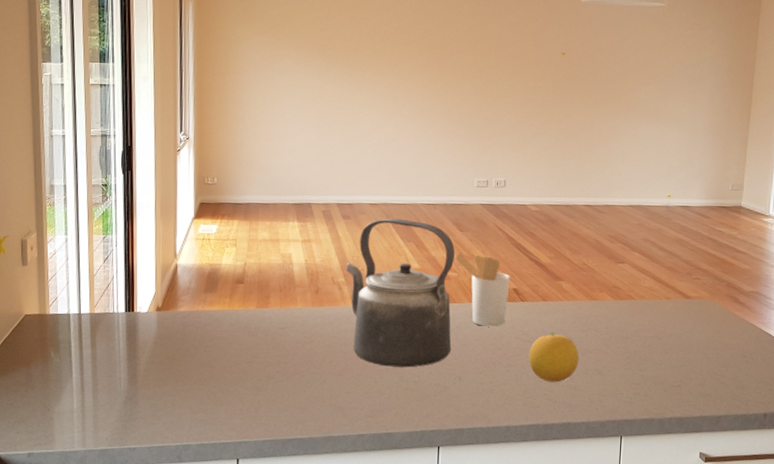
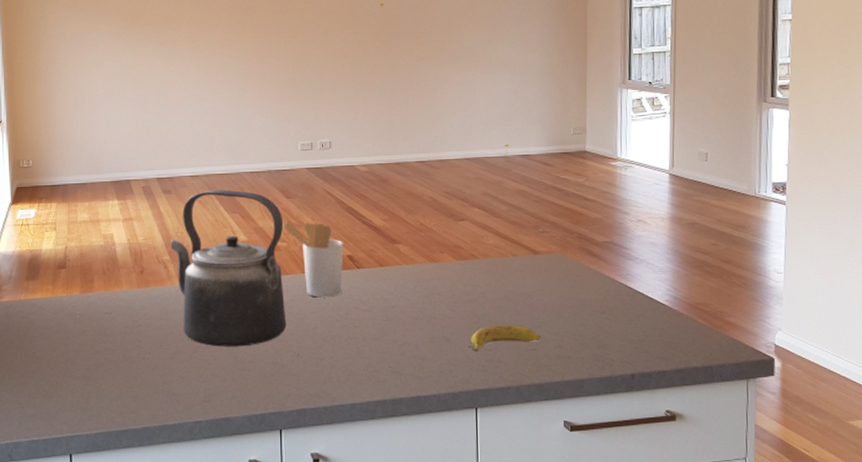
fruit: present [528,332,580,383] -> none [369,299,424,354]
banana: none [618,361,685,386] -> present [468,325,541,353]

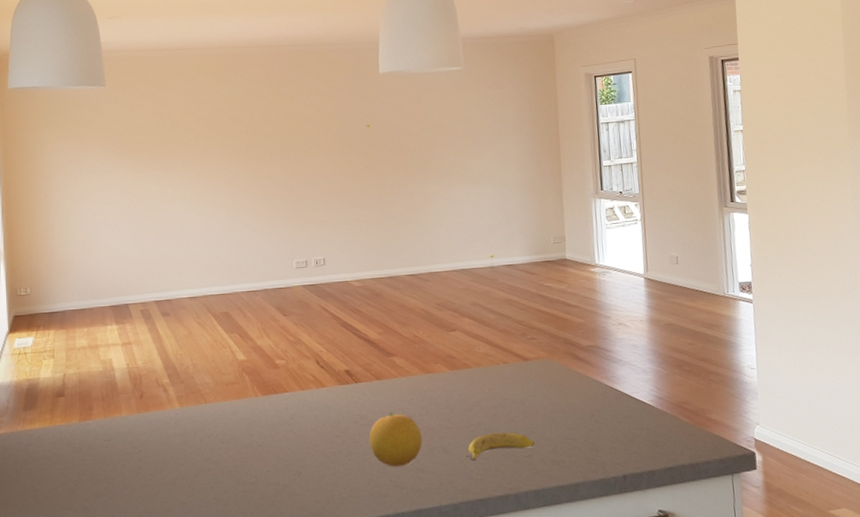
kettle: present [170,189,287,347] -> none [169,309,288,470]
utensil holder: present [283,221,344,298] -> none [281,338,341,414]
fruit: none [369,299,424,354] -> present [369,412,423,467]

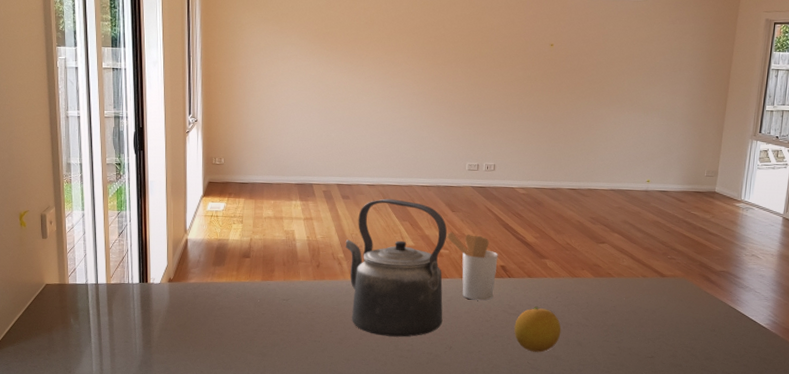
kettle: none [169,309,288,470] -> present [345,198,448,337]
utensil holder: none [281,338,341,414] -> present [446,231,498,301]
banana: present [465,432,535,462] -> none [596,334,659,356]

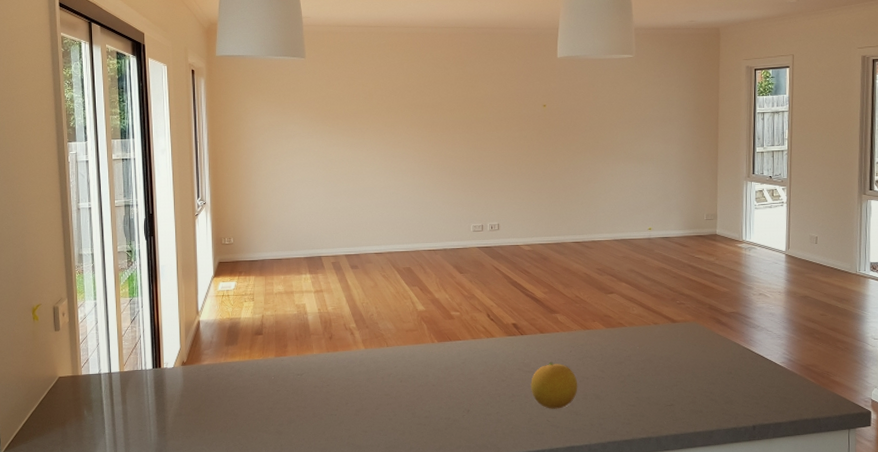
kettle: present [345,198,448,337] -> none [356,265,459,404]
utensil holder: present [446,231,498,301] -> none [456,293,509,361]

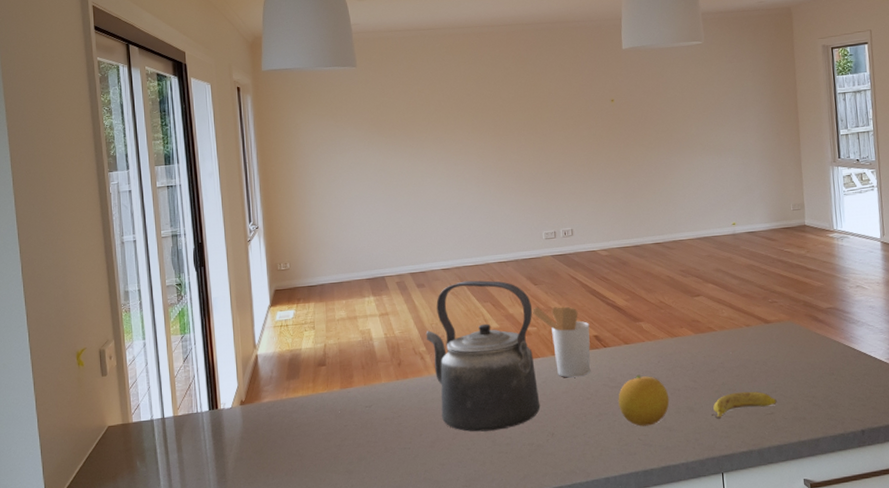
kettle: none [356,265,459,404] -> present [425,280,540,432]
utensil holder: none [456,293,509,361] -> present [532,306,591,378]
banana: none [615,384,677,408] -> present [711,391,777,420]

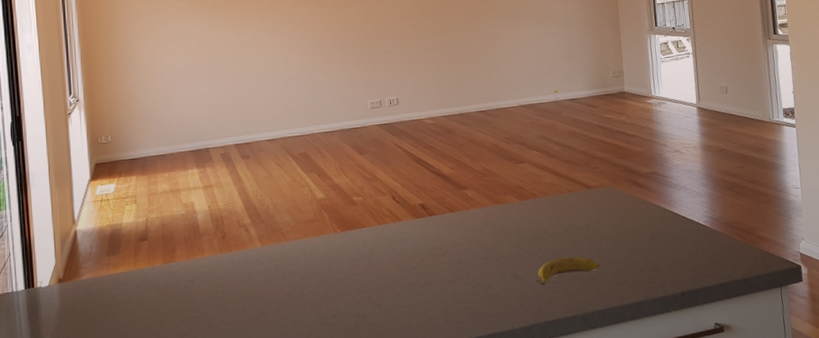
kettle: present [425,280,540,432] -> none [250,150,366,305]
utensil holder: present [532,306,591,378] -> none [357,175,417,247]
fruit: present [618,374,670,427] -> none [444,242,495,295]

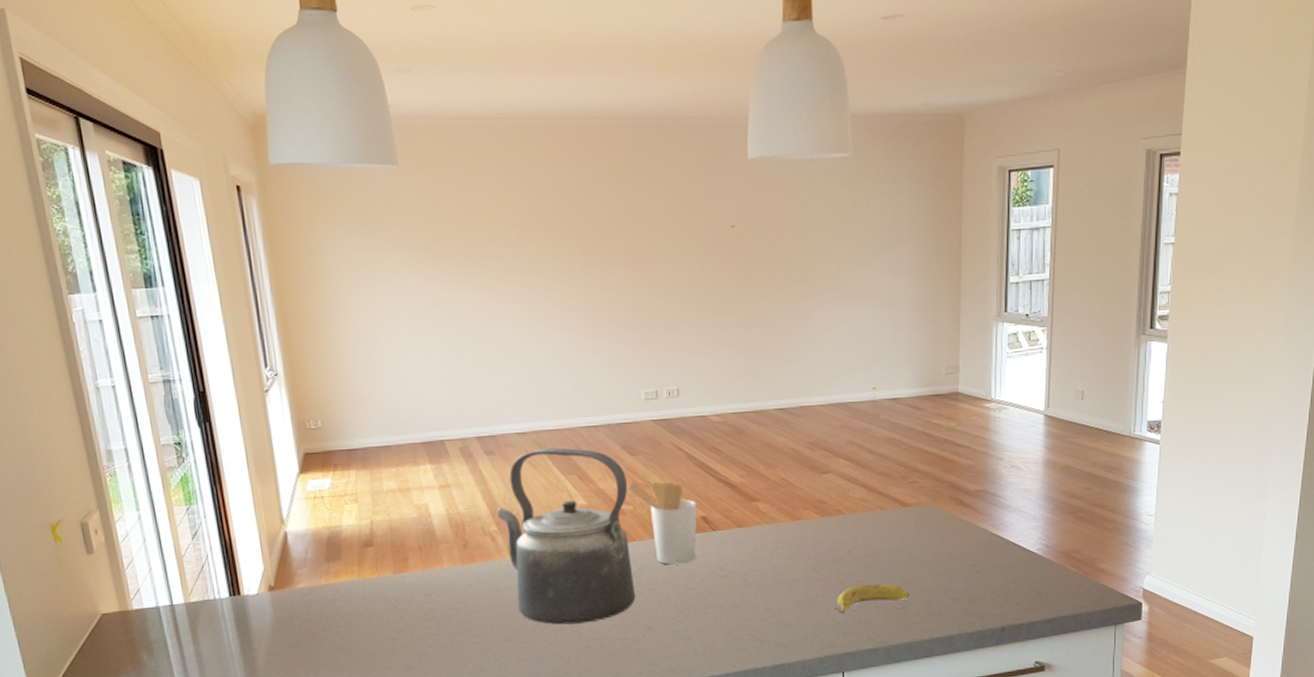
kettle: none [250,150,366,305] -> present [497,447,636,625]
utensil holder: none [357,175,417,247] -> present [627,481,697,565]

